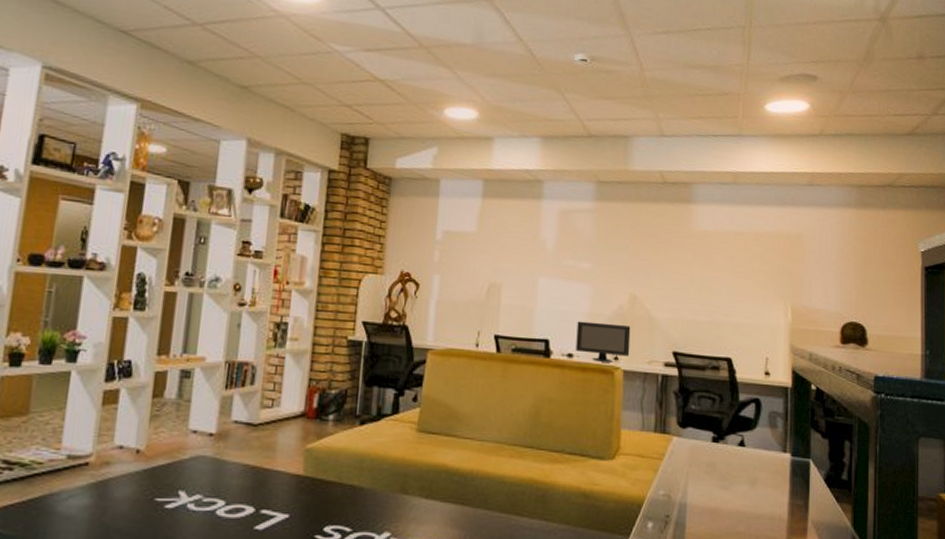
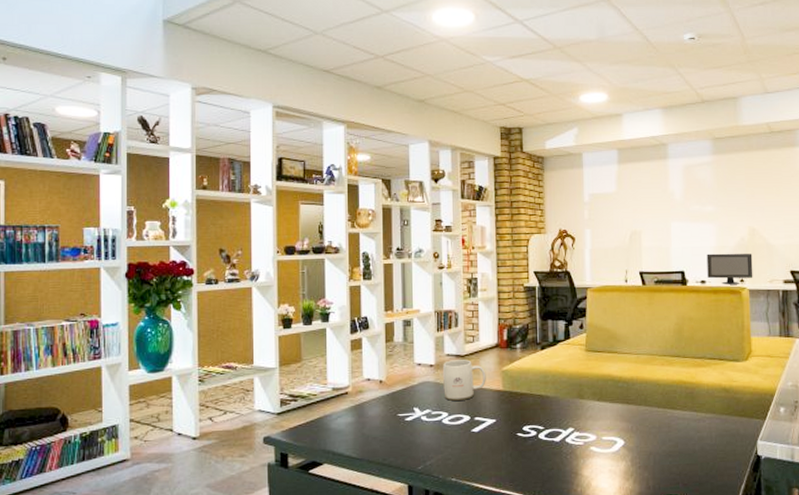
mug: none [223,429,284,487] -> present [442,359,486,402]

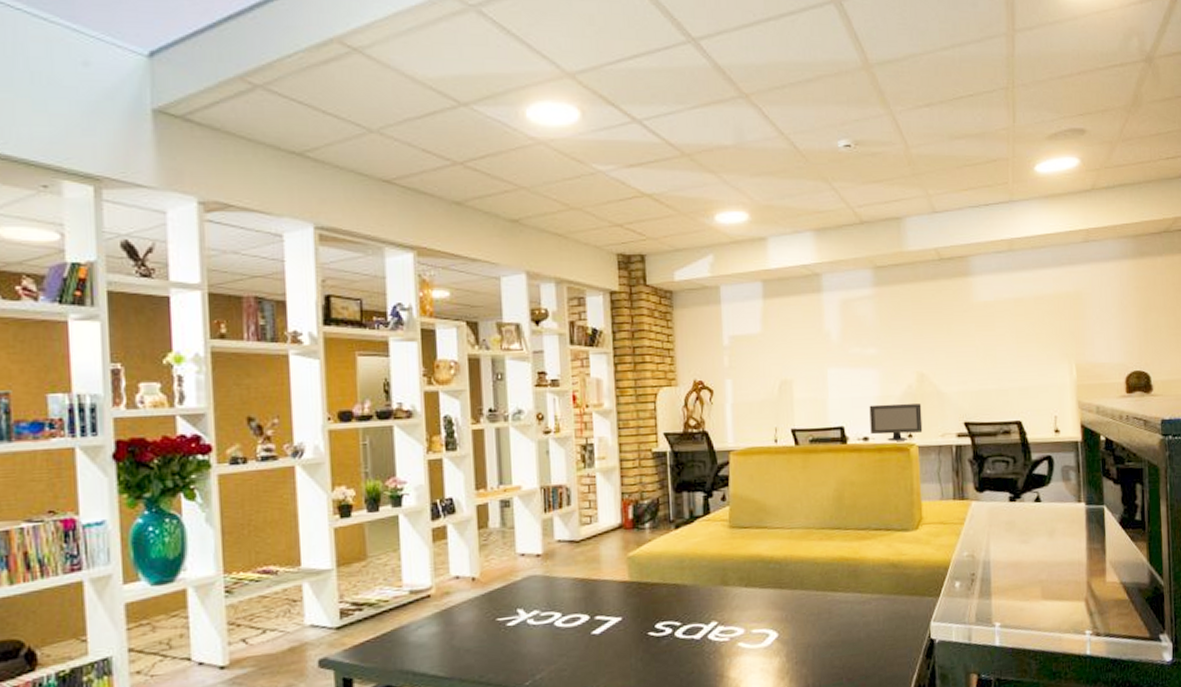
mug: present [442,359,486,402] -> none [552,545,608,599]

